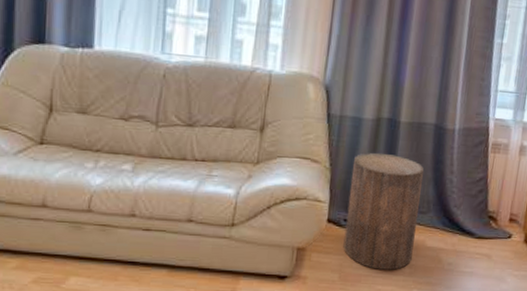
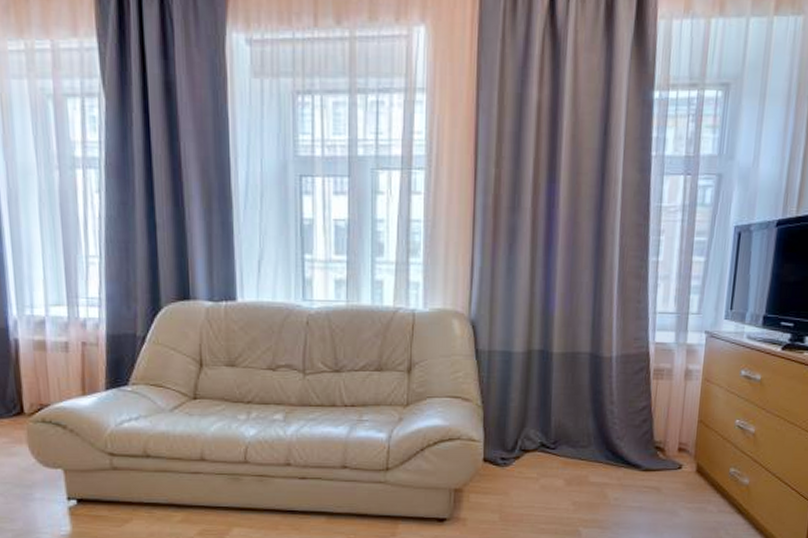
stool: present [343,152,425,270] -> none [502,386,582,508]

